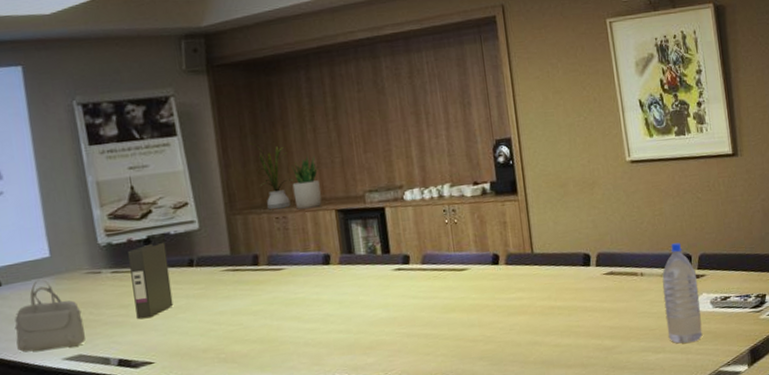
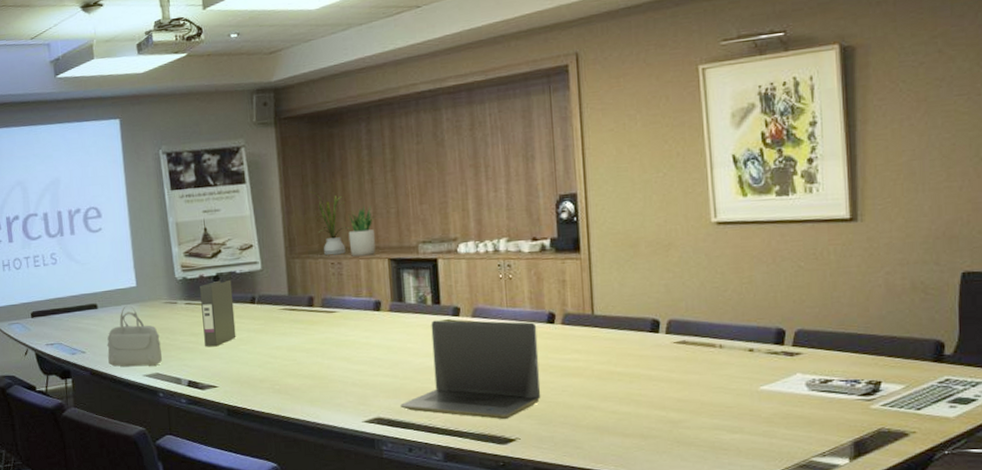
laptop computer: none [355,265,491,366] -> present [400,320,541,419]
water bottle: present [662,242,703,344] -> none [745,315,793,427]

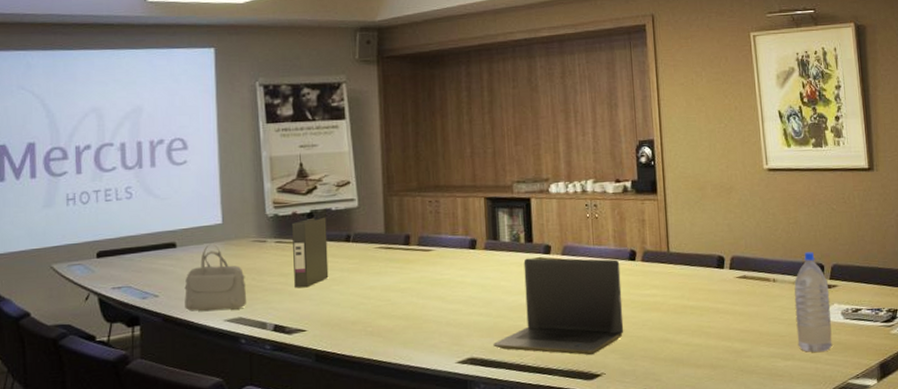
house plant: present [309,190,352,256] -> none [409,129,450,194]
planter: present [348,206,376,256] -> none [446,145,472,195]
water bottle: none [745,315,793,427] -> present [793,252,833,353]

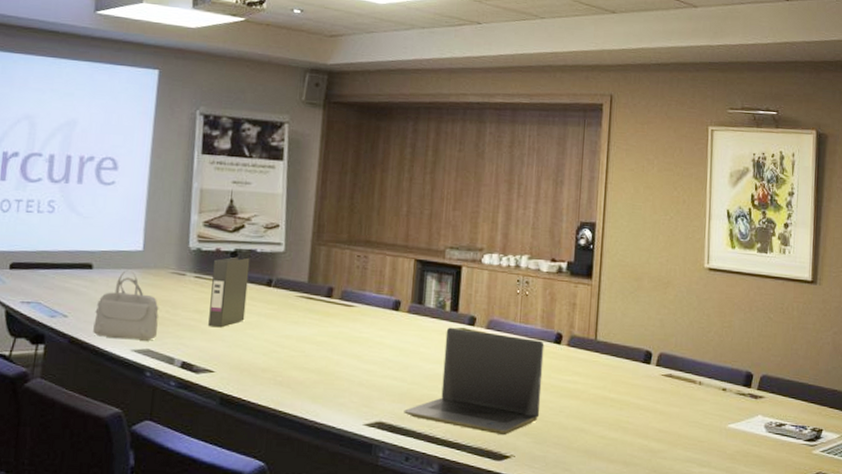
water bottle: present [793,252,833,353] -> none [716,358,756,464]

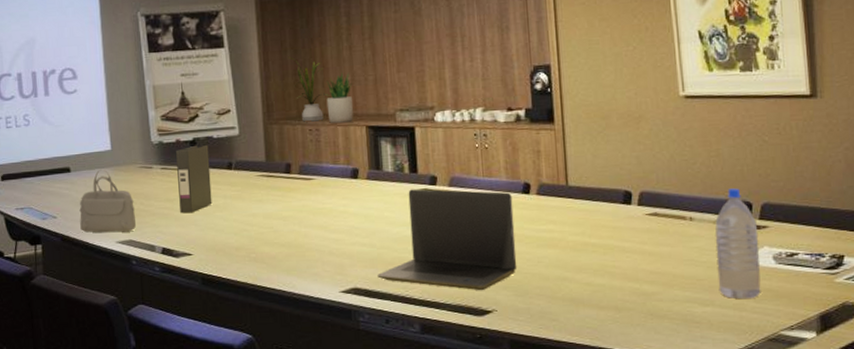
house plant: none [347,179,384,249] -> present [288,56,330,122]
planter: none [378,203,407,253] -> present [326,73,353,123]
water bottle: none [716,358,756,464] -> present [714,188,761,300]

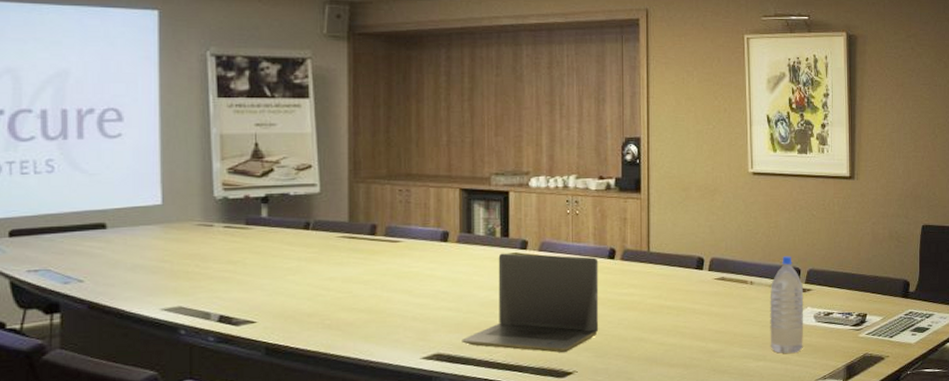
handbag: present [79,169,137,233] -> none [115,225,189,300]
binder: present [176,144,213,214] -> none [244,202,284,277]
house plant: present [288,56,330,122] -> none [381,112,424,182]
planter: present [326,73,353,123] -> none [420,133,448,184]

